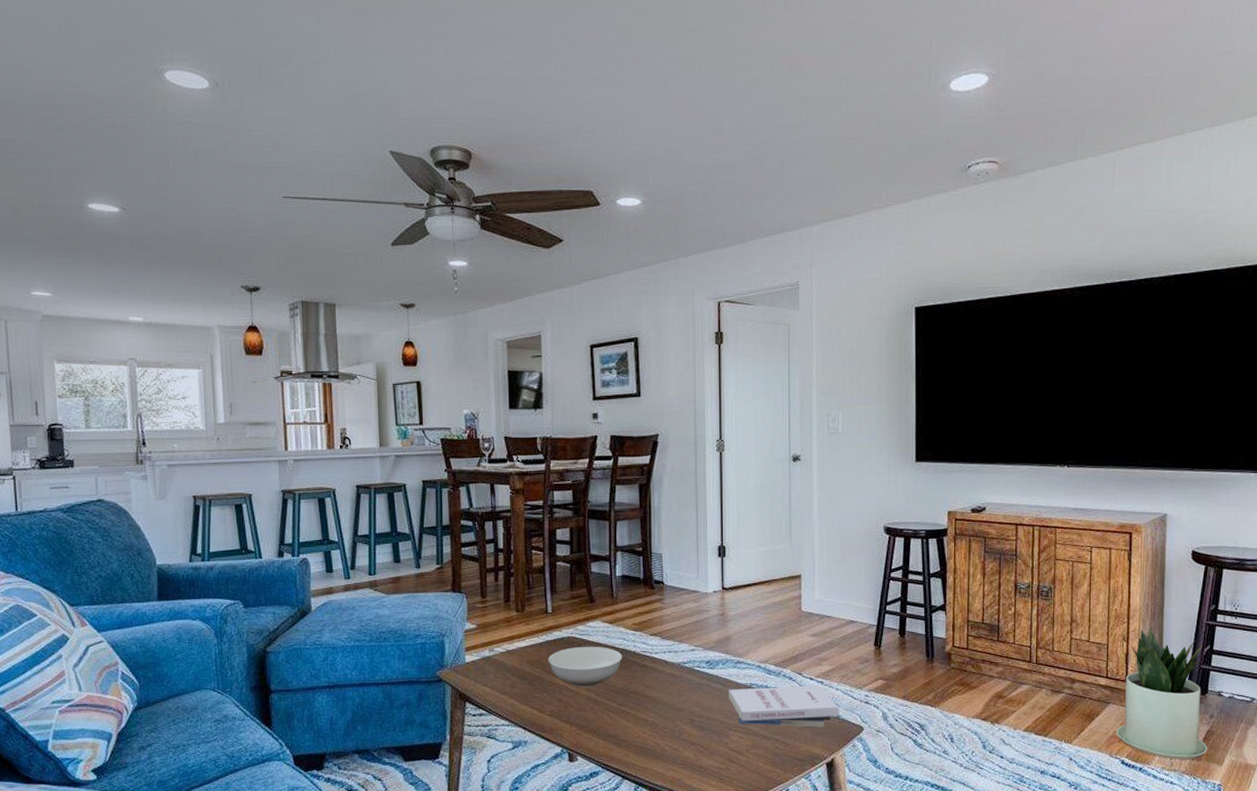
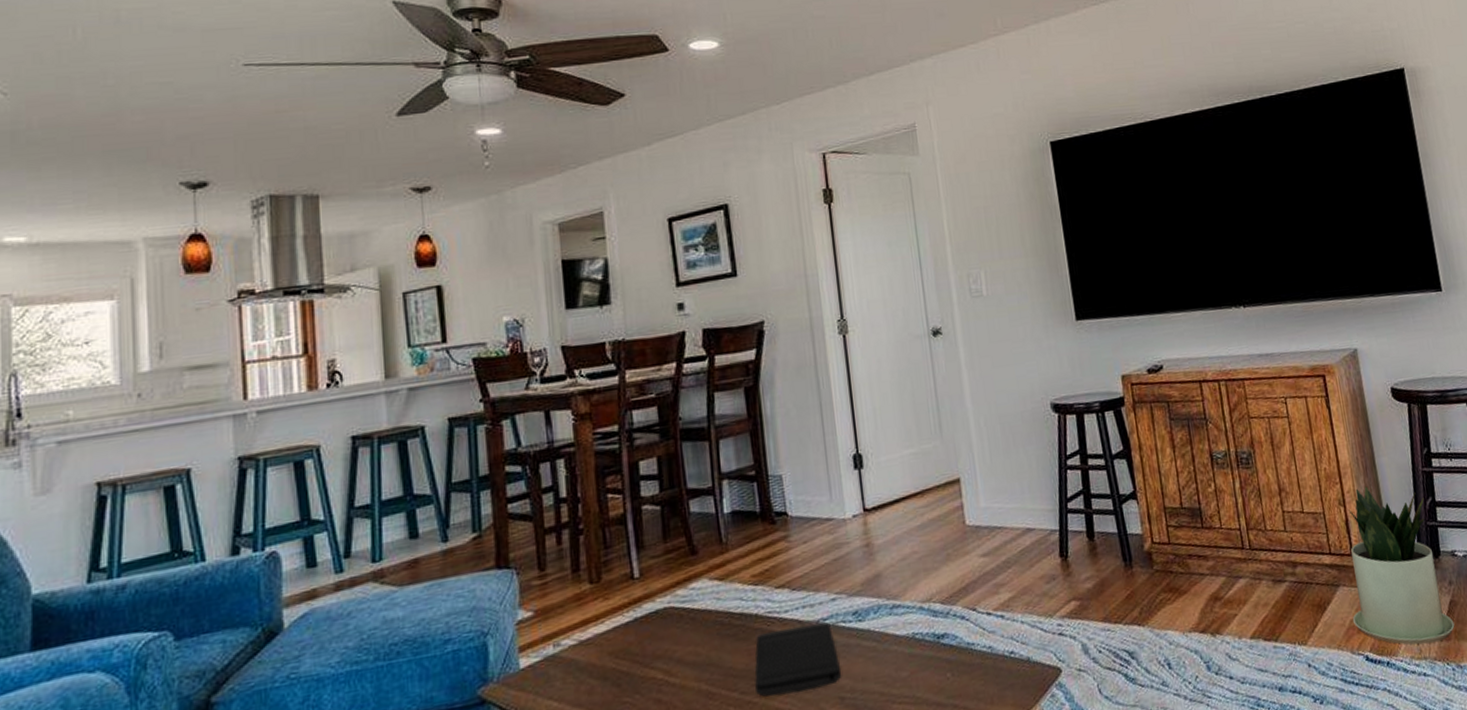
bowl: present [548,646,623,687] -> none [638,614,742,678]
smartphone: none [629,665,693,711] -> present [754,622,841,697]
books: present [729,685,840,728] -> none [886,621,1030,693]

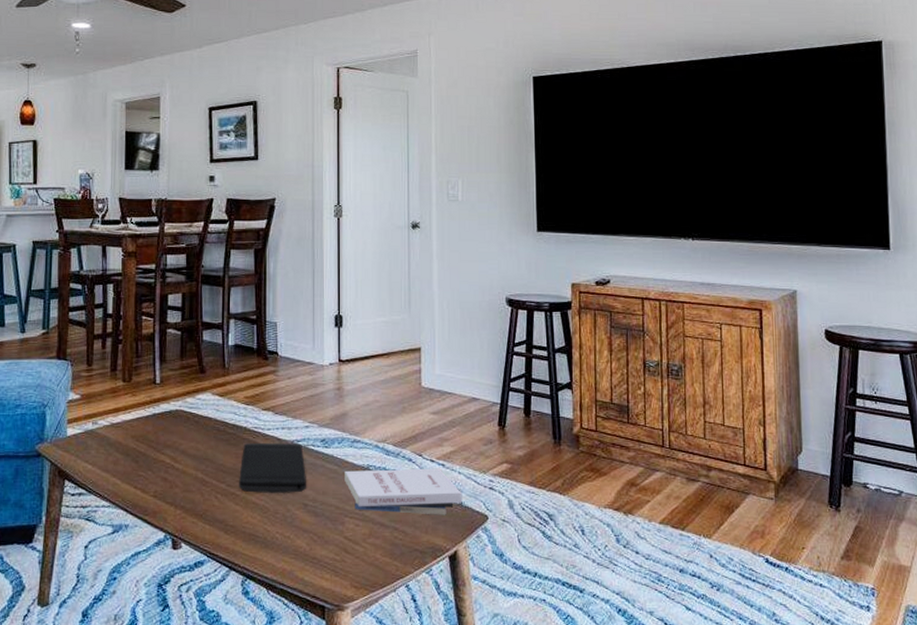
books: none [886,621,1030,693] -> present [345,468,462,515]
planter: present [1348,486,1455,645] -> none [757,413,857,559]

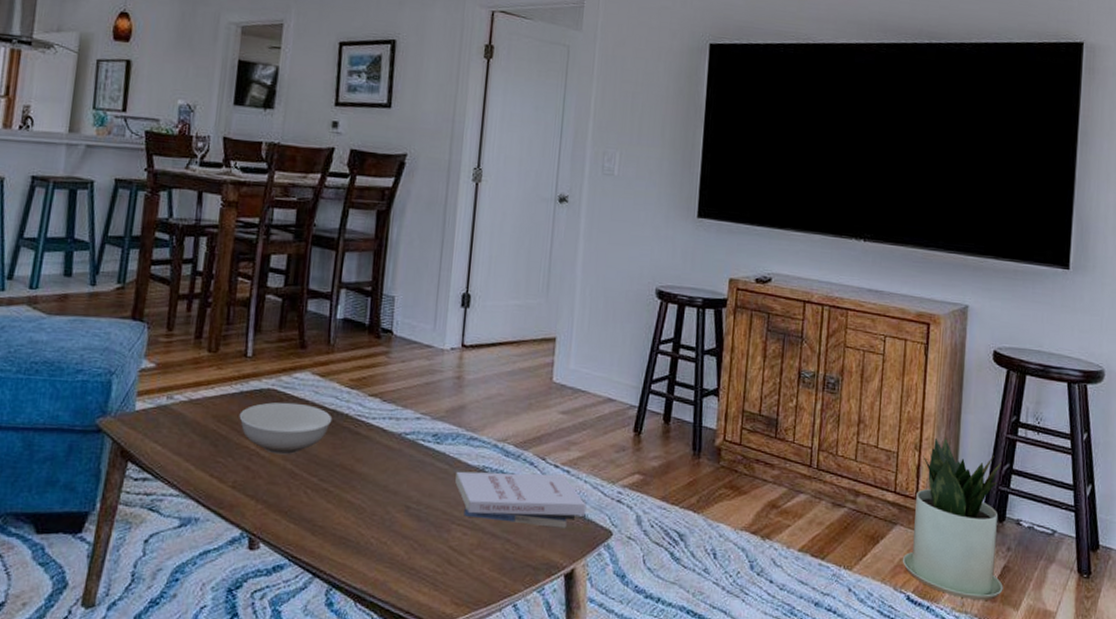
bowl: none [154,420,233,466] -> present [239,402,333,455]
smartphone: present [239,443,306,493] -> none [333,432,412,493]
planter: none [757,413,857,559] -> present [902,438,1003,600]

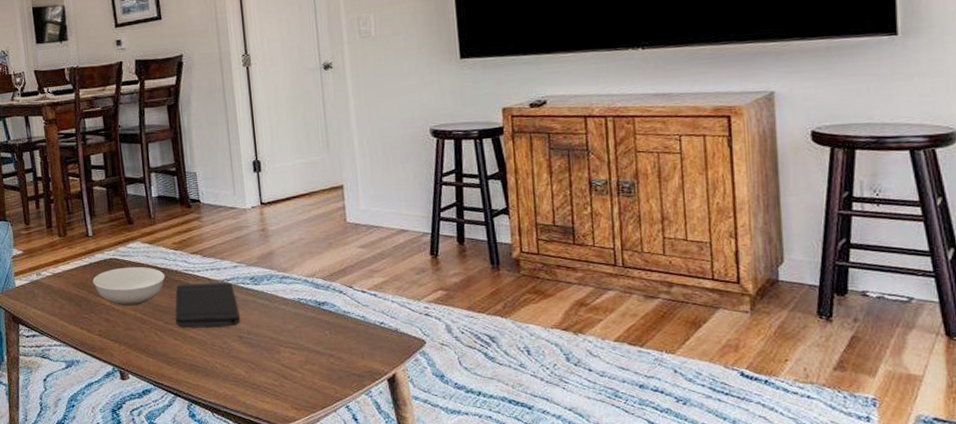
smartphone: none [333,432,412,493] -> present [175,282,240,329]
books: present [455,471,587,529] -> none [276,298,398,342]
planter: present [902,438,1003,600] -> none [730,223,854,371]

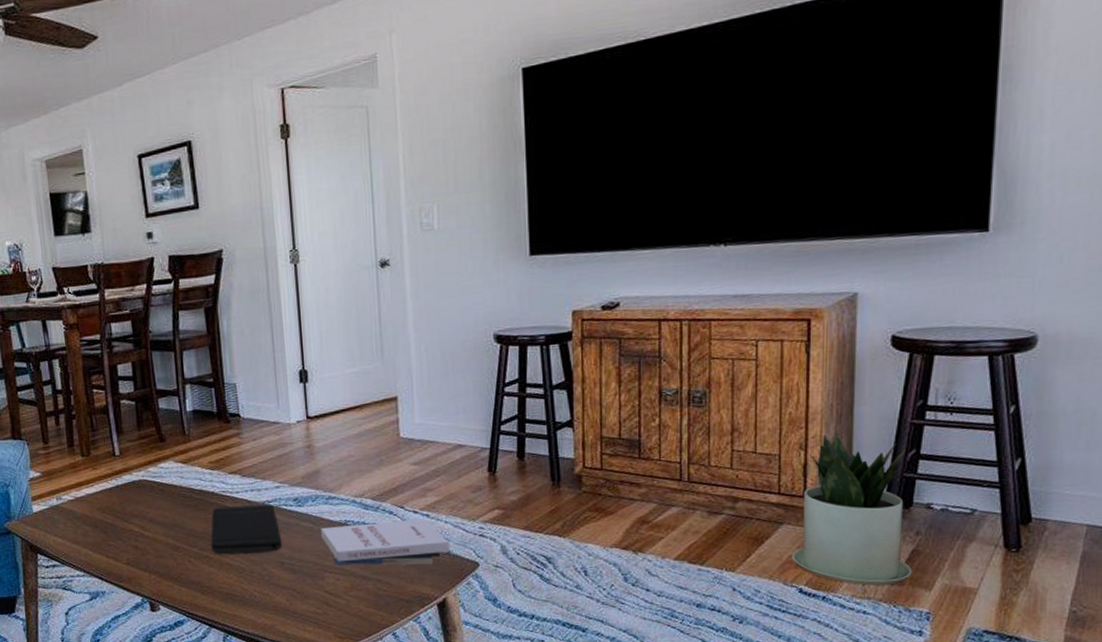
bowl: present [92,266,166,307] -> none [119,488,201,533]
books: none [276,298,398,342] -> present [321,519,450,565]
planter: none [730,223,854,371] -> present [791,433,912,586]

